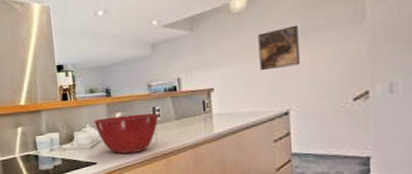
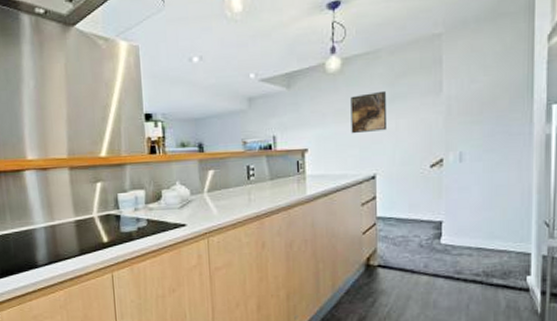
mixing bowl: present [94,113,159,154] -> none [184,172,253,216]

